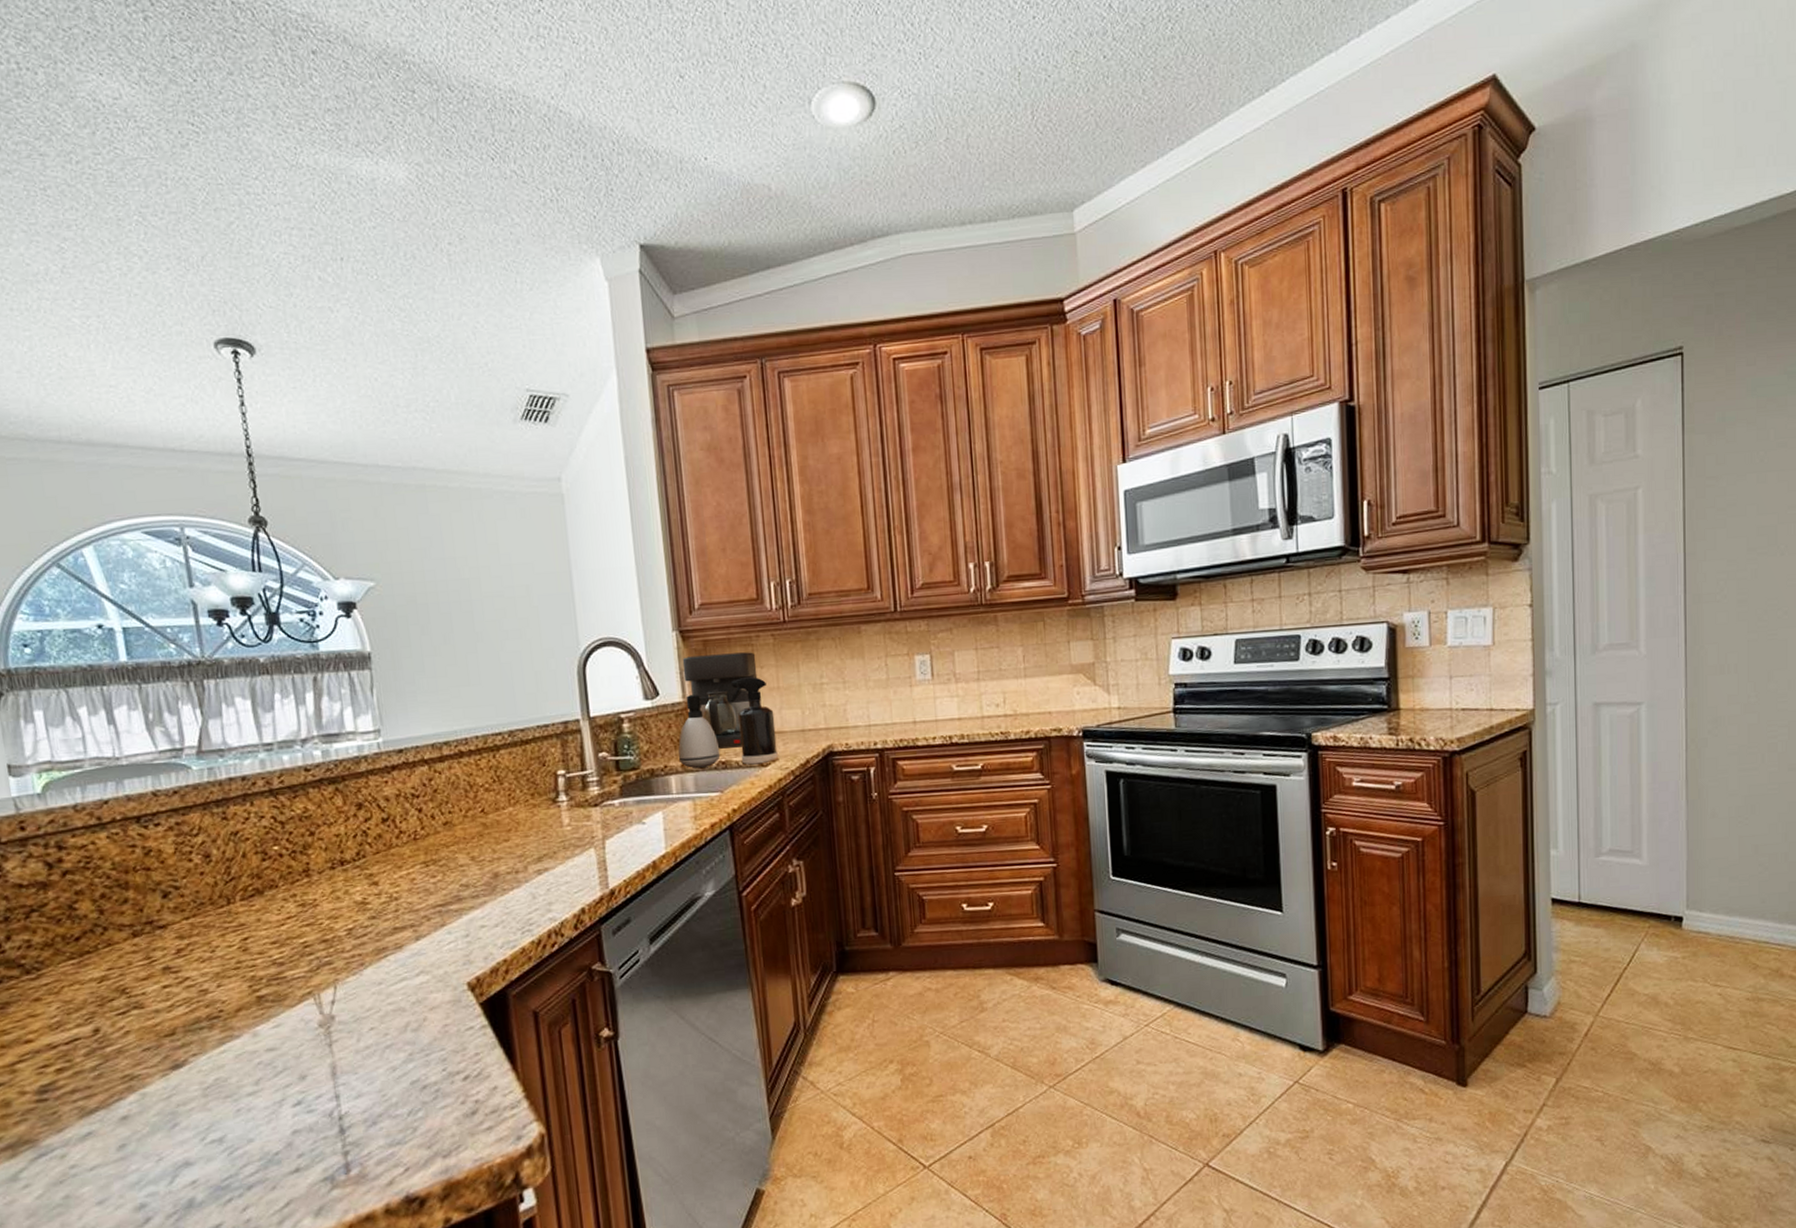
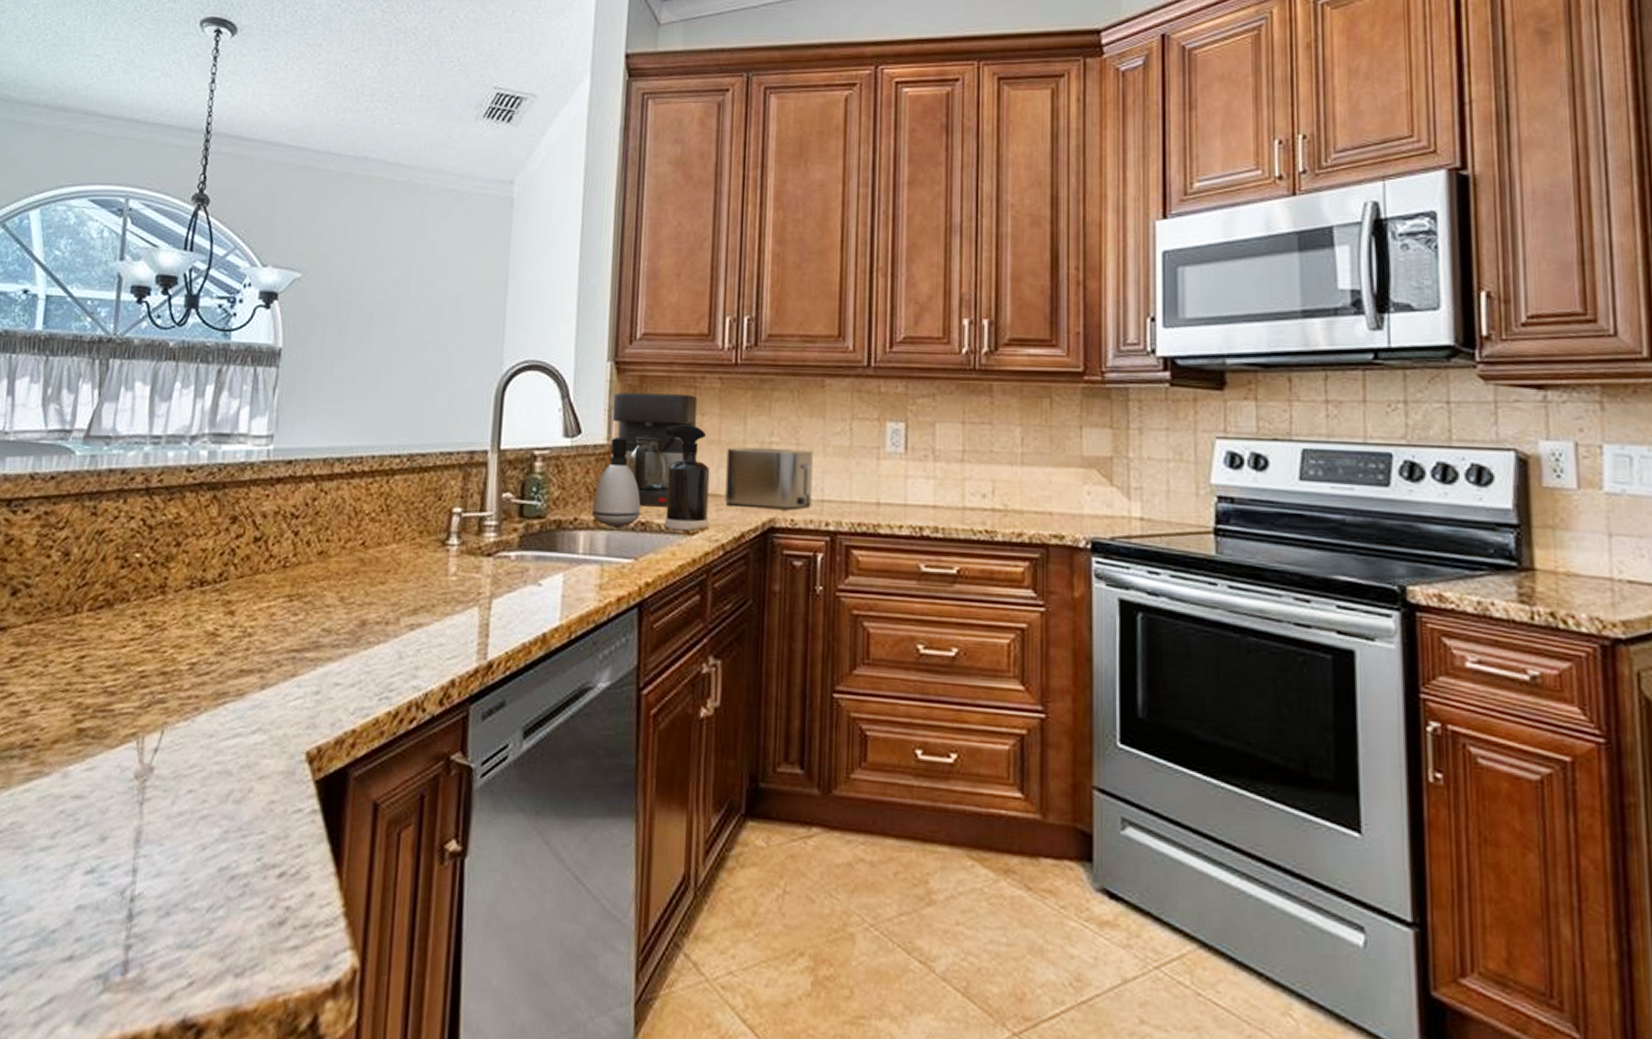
toaster: none [786,686,861,740] -> present [725,446,813,512]

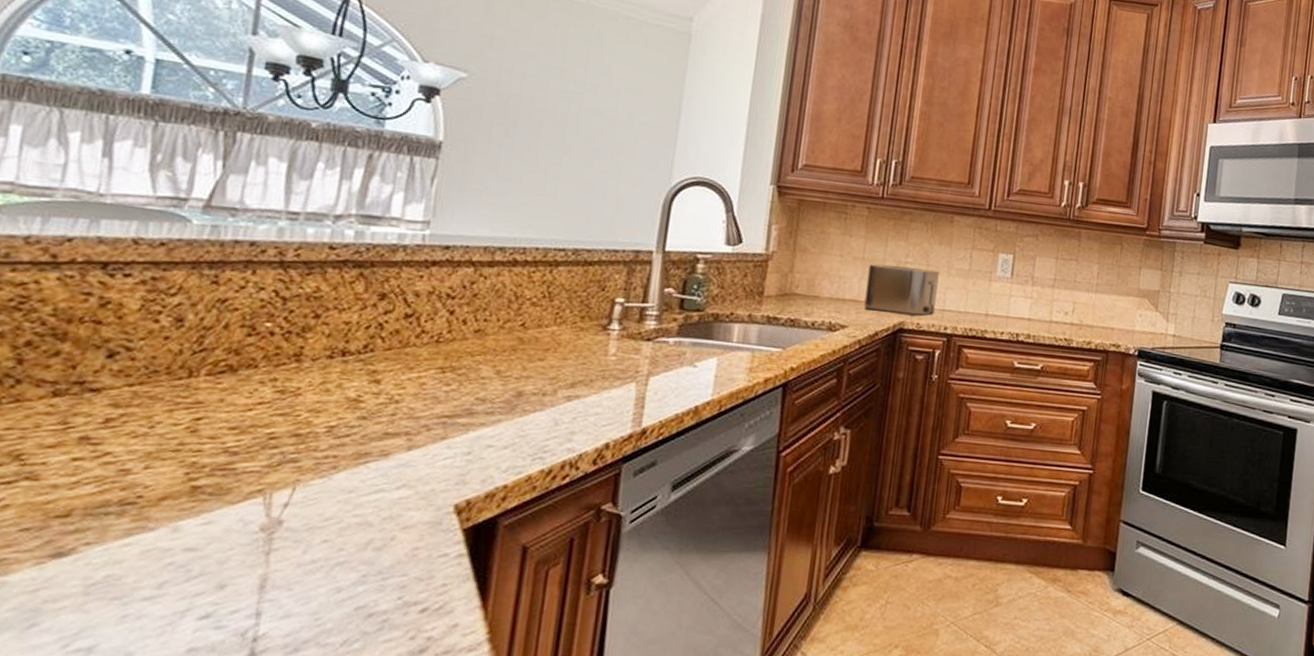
soap dispenser: present [592,438,645,528] -> none [747,249,799,322]
coffee maker: present [612,392,698,507] -> none [771,212,847,308]
spray bottle: present [661,424,710,530] -> none [810,242,854,328]

